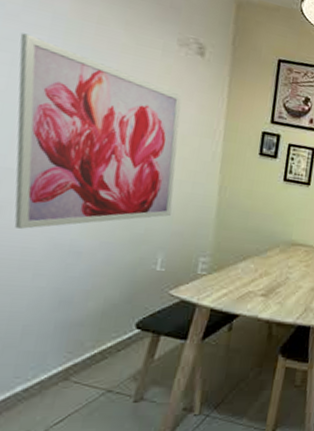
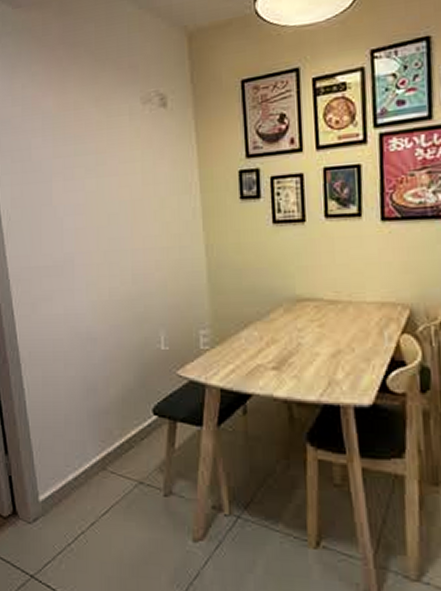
wall art: present [14,32,182,229] -> none [24,140,164,322]

